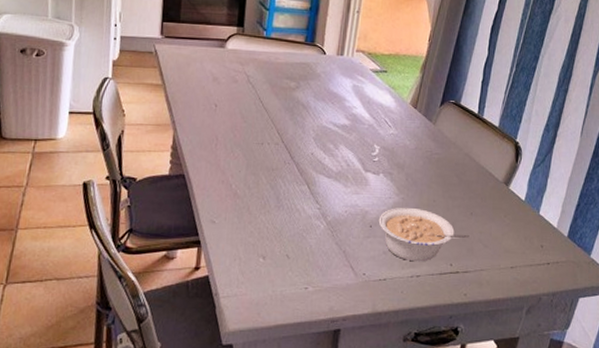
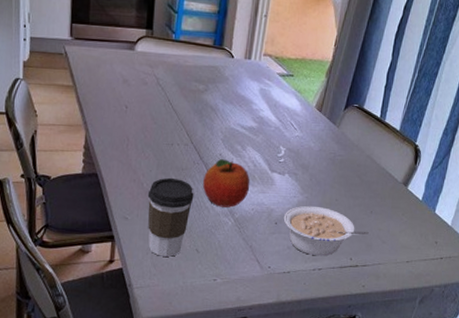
coffee cup: none [236,178,285,263] -> present [147,177,194,257]
fruit: none [293,159,344,210] -> present [202,159,250,208]

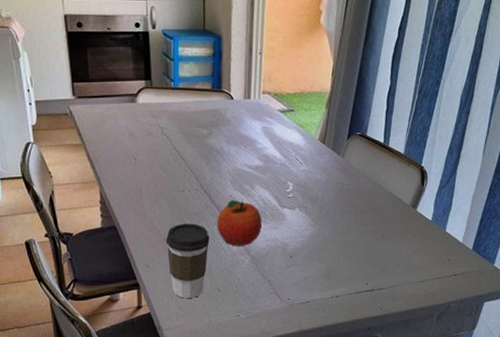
legume: present [283,205,369,257] -> none [297,236,382,285]

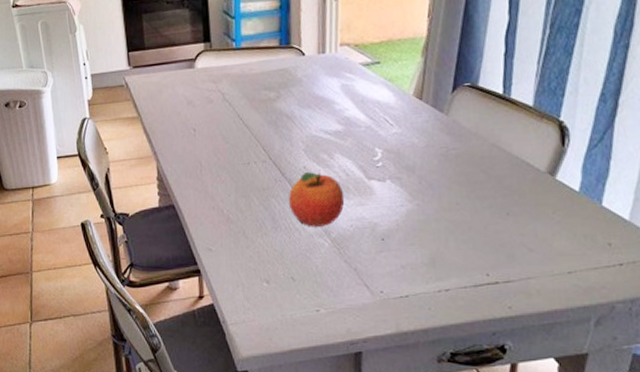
coffee cup: present [165,223,210,298] -> none [229,200,281,288]

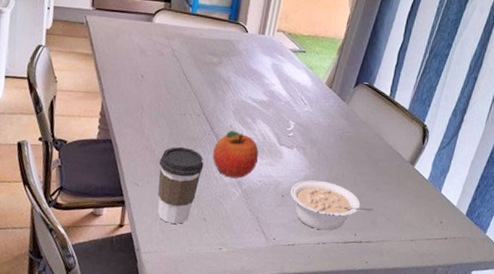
coffee cup: none [229,200,281,288] -> present [157,146,204,224]
legume: none [391,214,508,275] -> present [290,180,374,231]

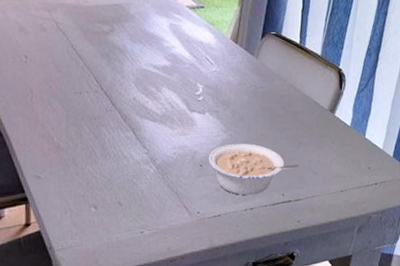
coffee cup: present [157,146,204,224] -> none [59,128,110,214]
fruit: present [212,131,259,179] -> none [118,103,169,155]

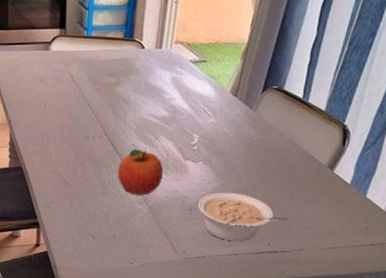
fruit: none [118,103,169,155] -> present [117,149,164,195]

